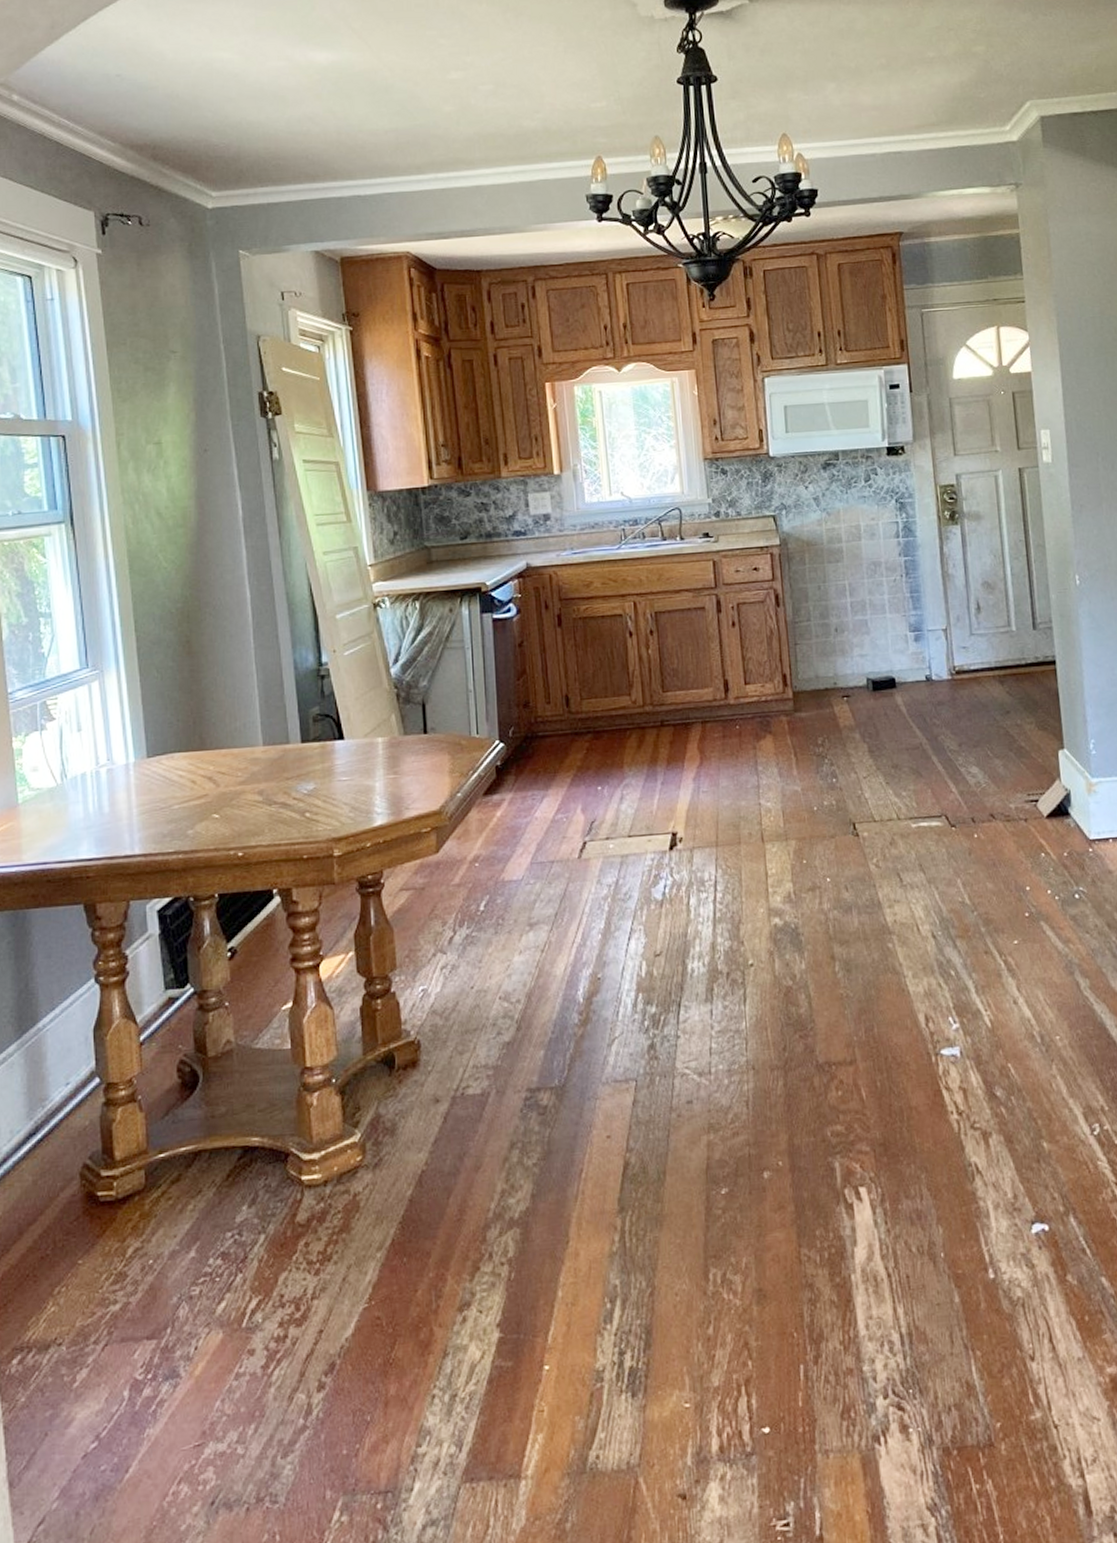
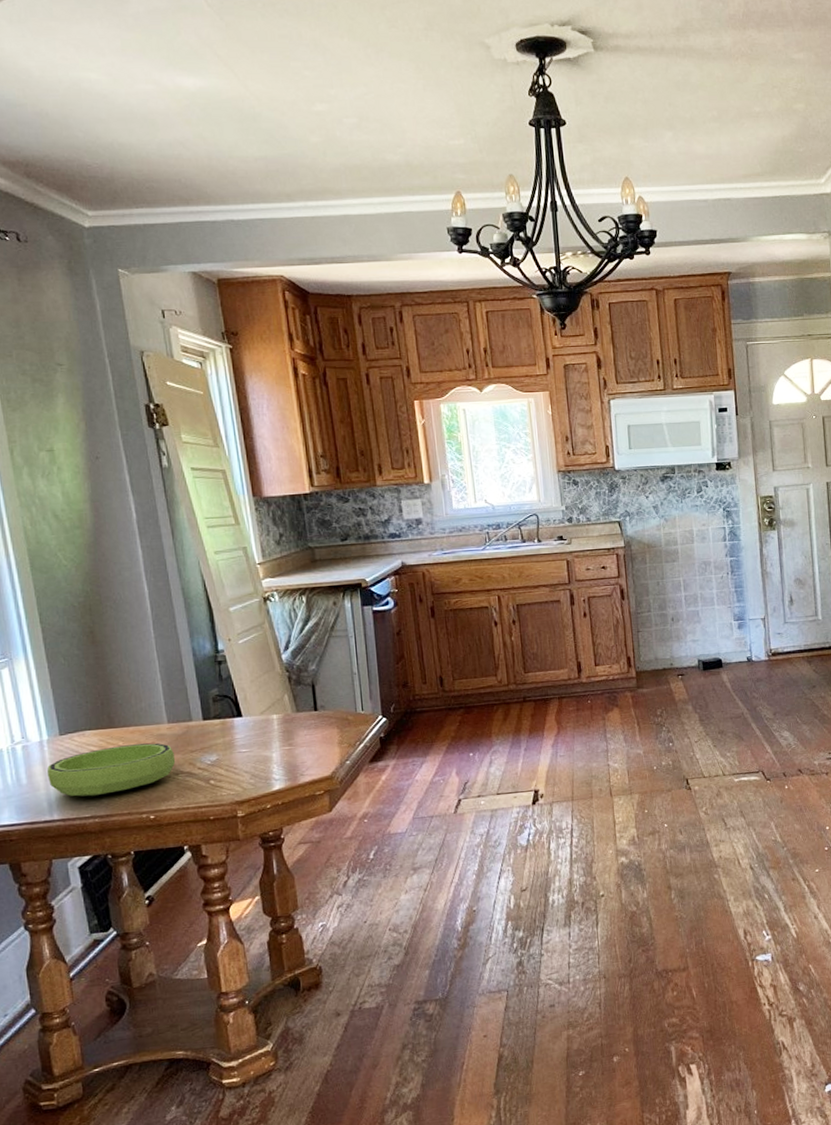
bowl: none [130,768,269,829] -> present [46,743,176,797]

